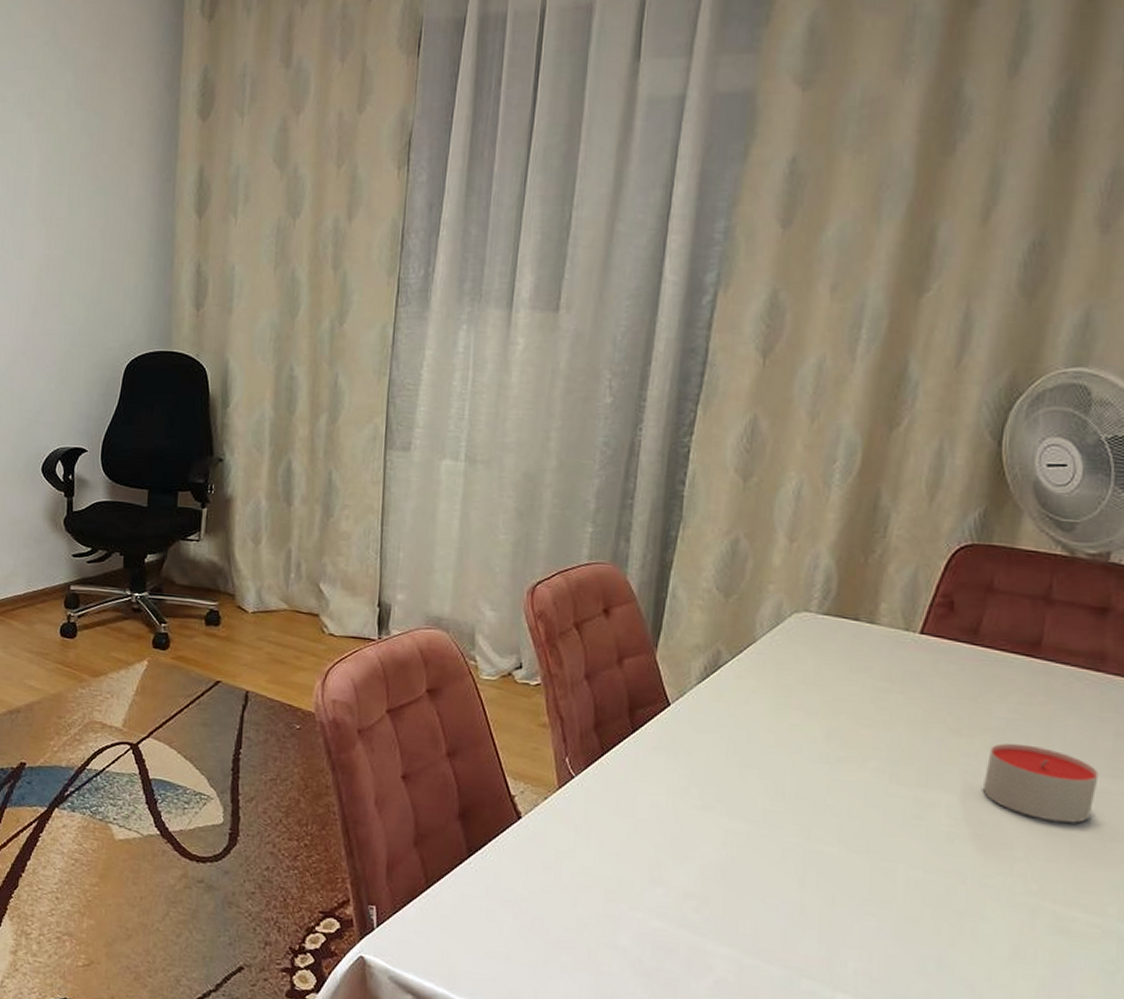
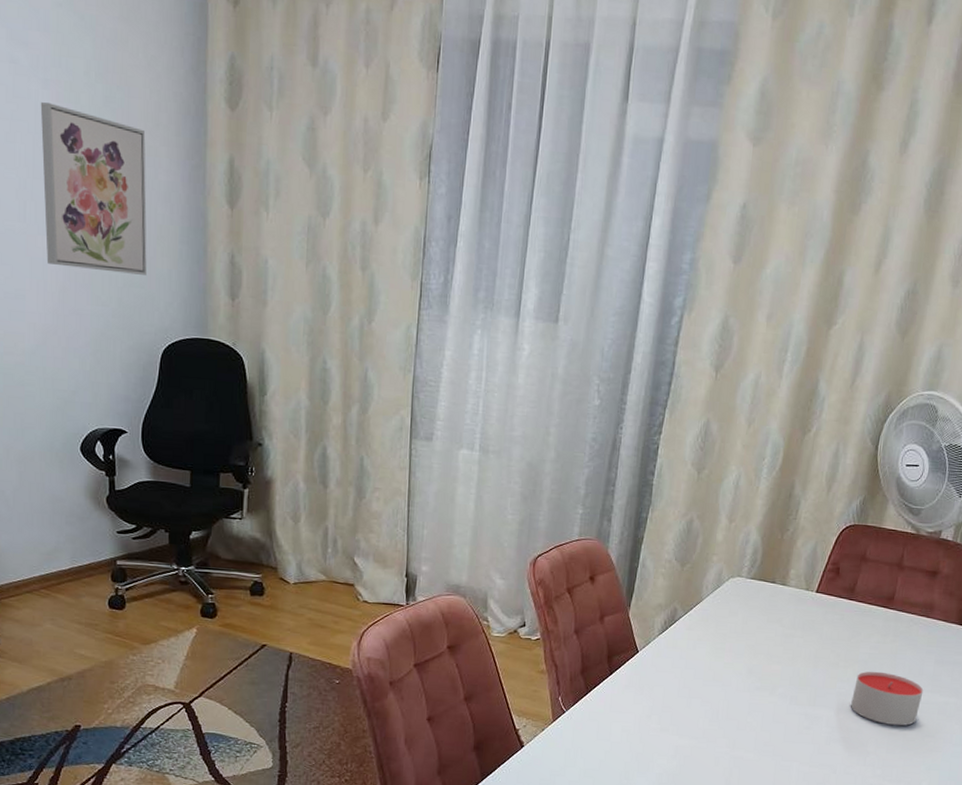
wall art: none [20,134,119,291] -> present [40,102,147,275]

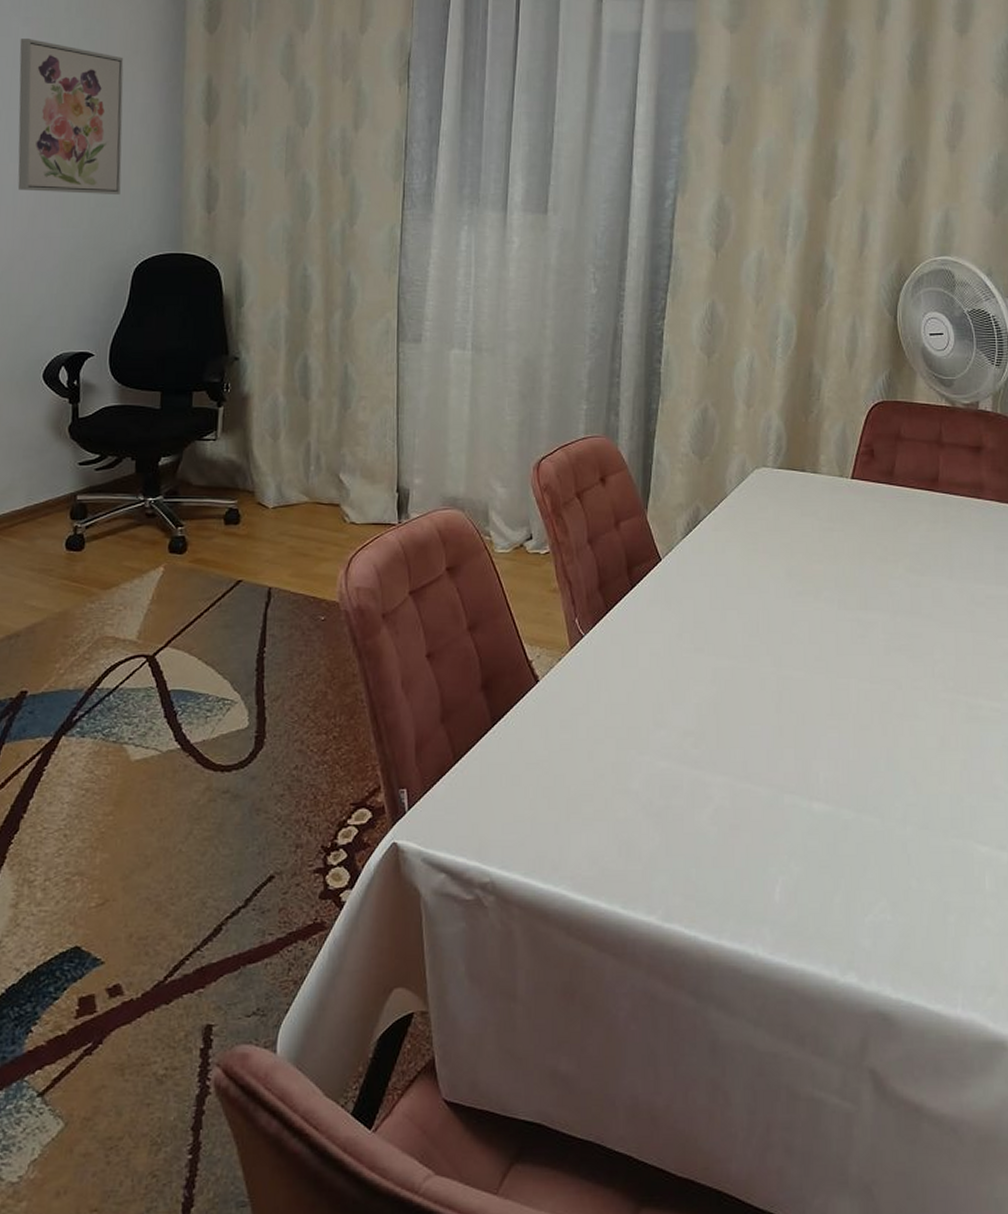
candle: present [850,671,924,726] -> none [907,564,988,626]

